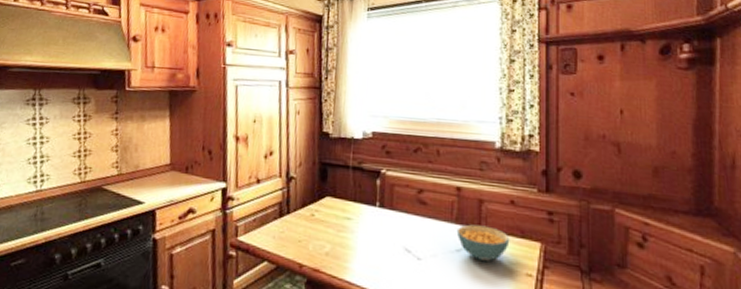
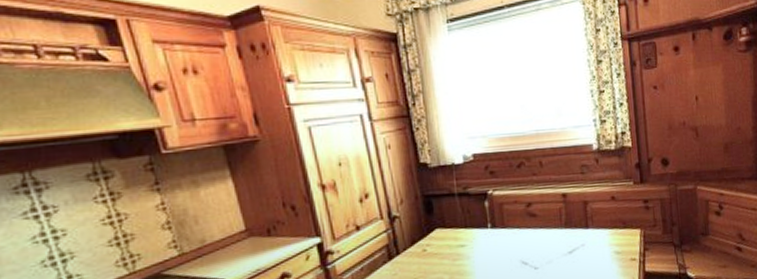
cereal bowl: present [456,224,510,262] -> none [567,224,615,257]

